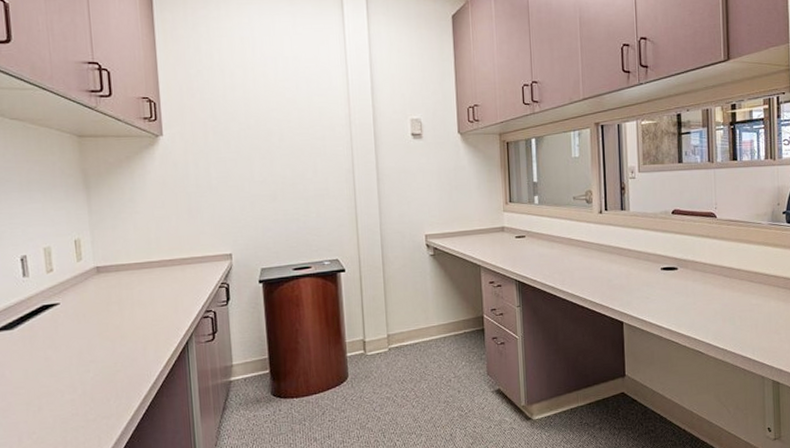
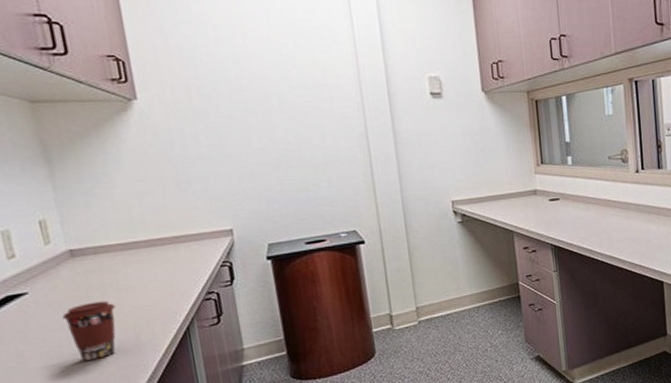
coffee cup: none [85,314,129,368] -> present [62,300,116,361]

